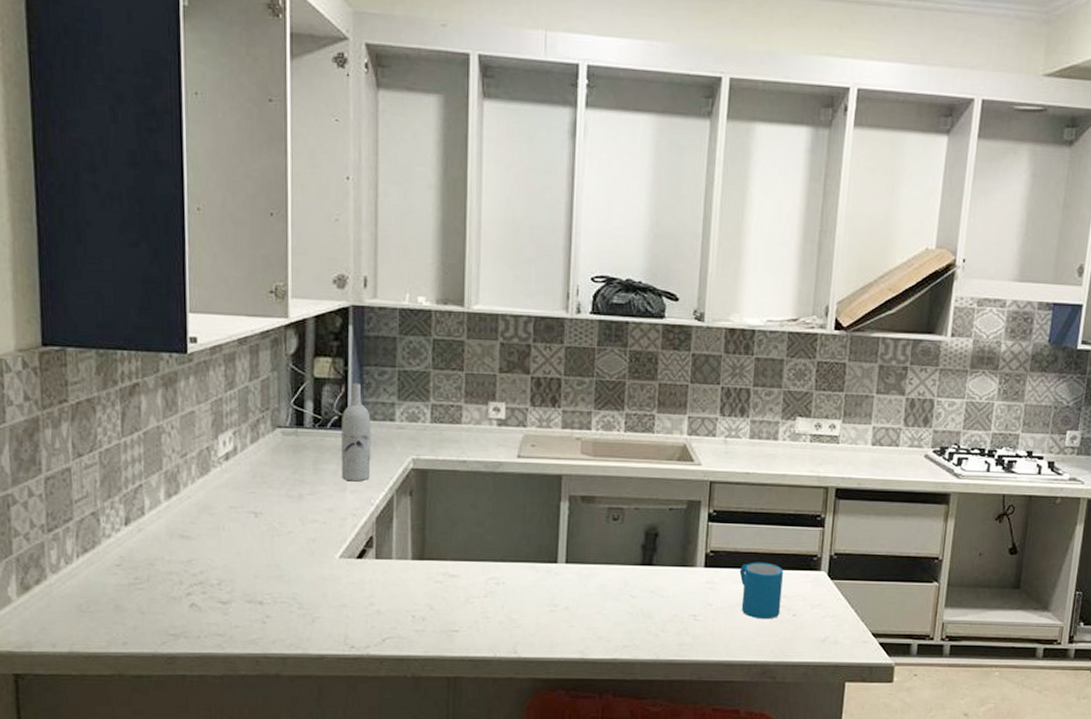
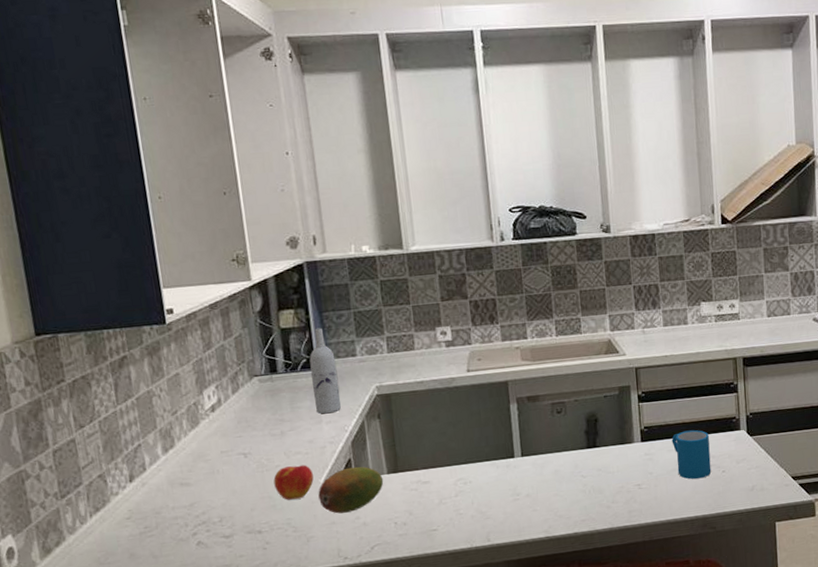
apple: none [284,535,328,573] -> present [273,465,314,500]
fruit: none [331,546,406,596] -> present [318,466,384,514]

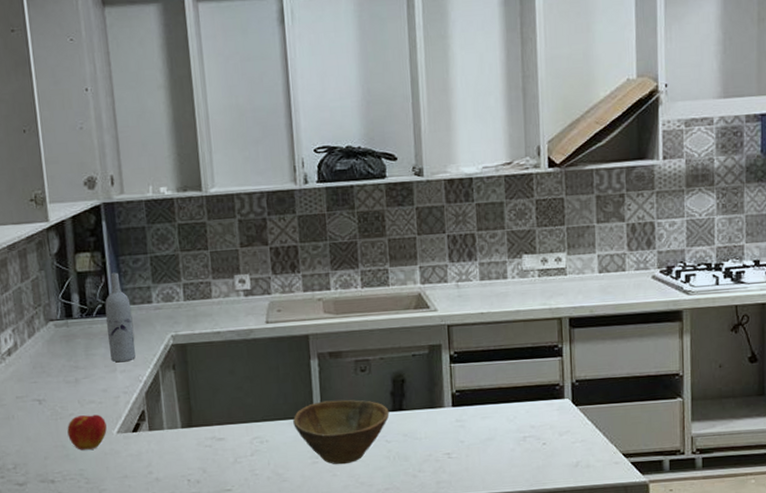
fruit: present [318,466,384,514] -> none [111,419,178,467]
bowl: none [495,439,585,501] -> present [293,399,390,465]
mug: present [671,430,711,479] -> none [486,396,530,451]

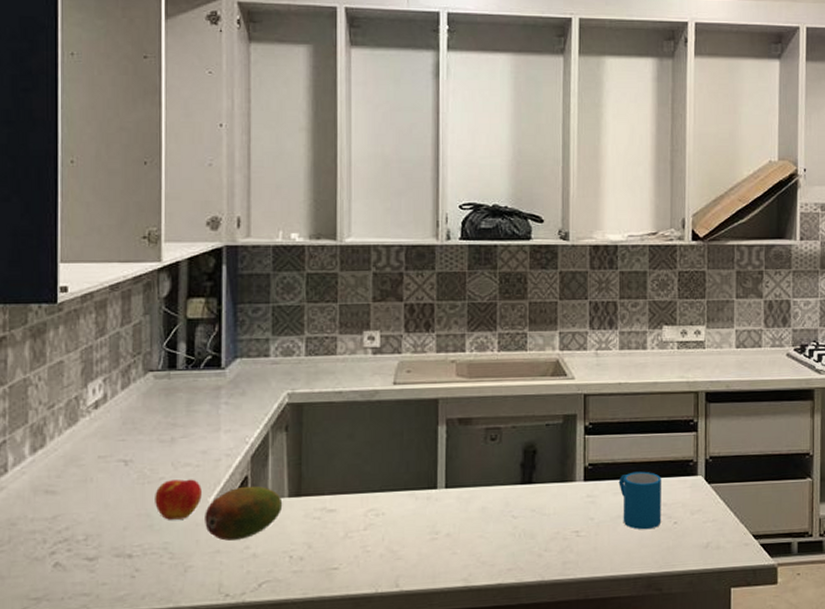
wine bottle: present [105,272,136,363] -> none [214,321,245,421]
fruit: none [111,419,178,467] -> present [205,486,283,541]
bowl: present [293,399,390,465] -> none [414,470,518,542]
mug: none [486,396,530,451] -> present [618,471,661,530]

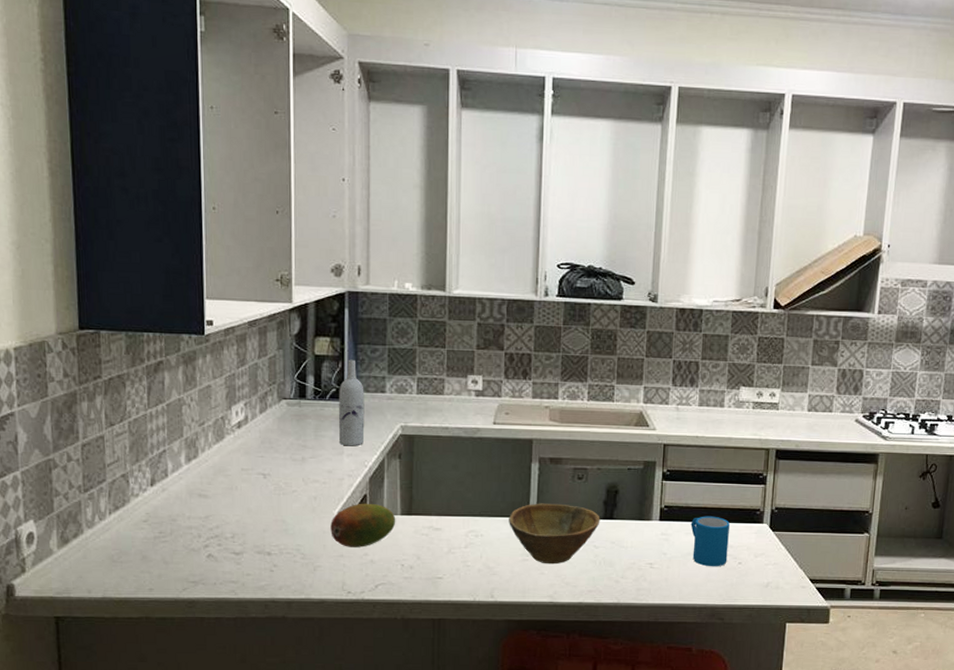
apple: present [155,479,202,520] -> none [289,493,328,527]
wine bottle: none [214,321,245,421] -> present [338,359,365,446]
bowl: none [414,470,518,542] -> present [509,503,600,565]

